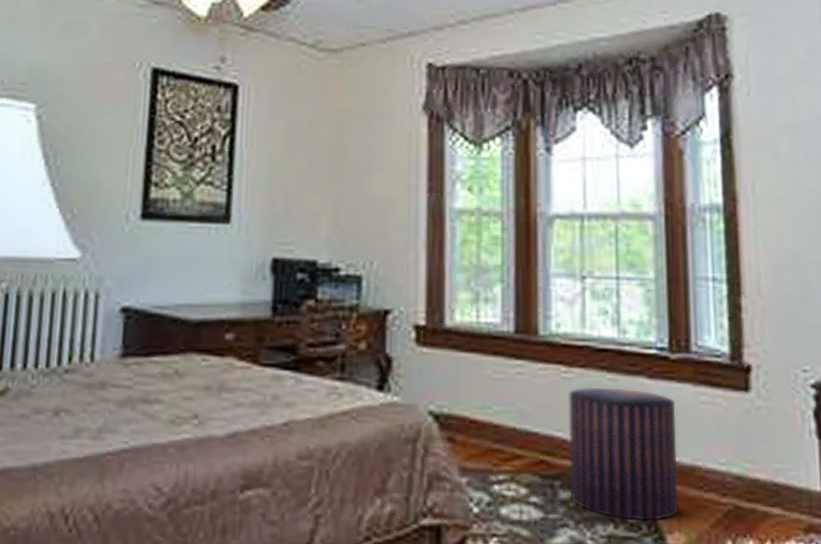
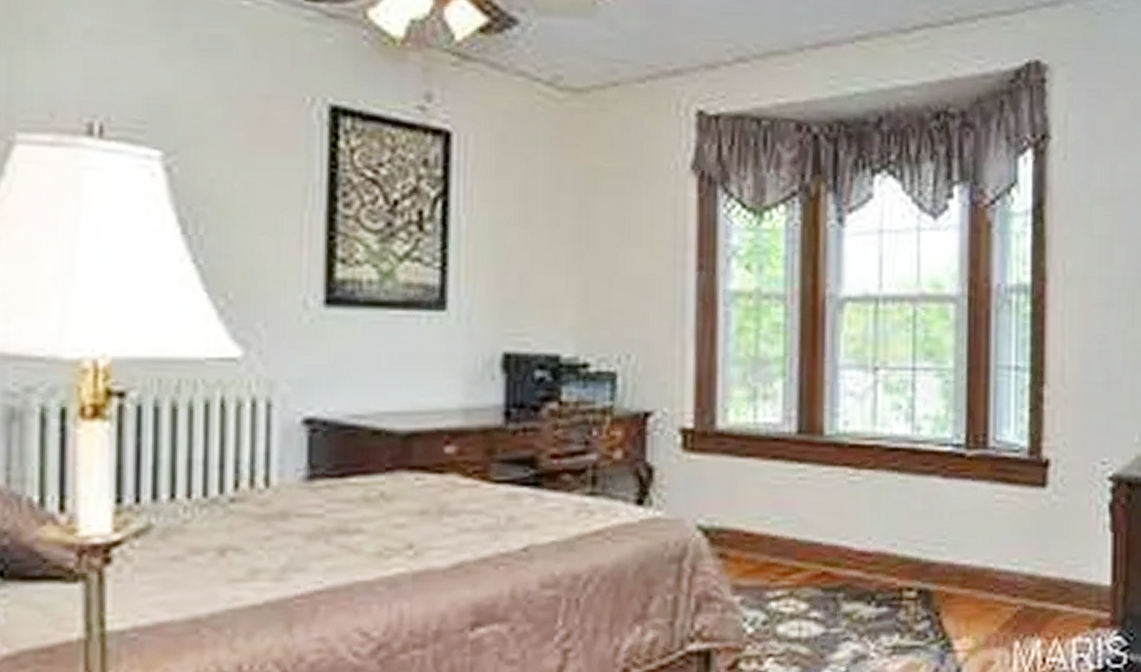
pouf: present [569,387,678,522] -> none [854,489,969,629]

